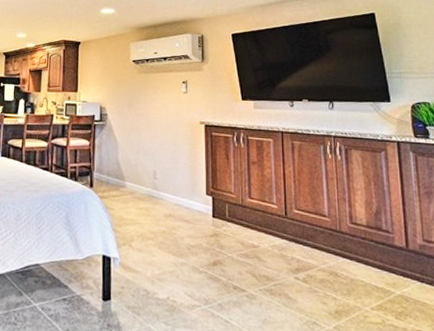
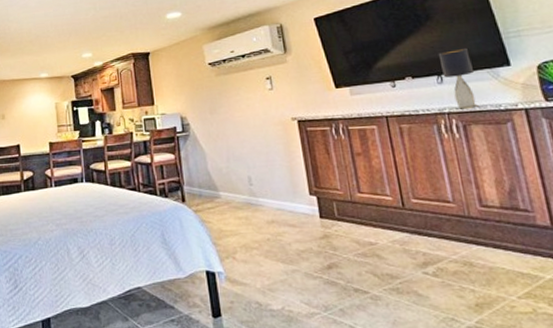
table lamp: none [332,80,361,136] -> present [438,47,478,111]

